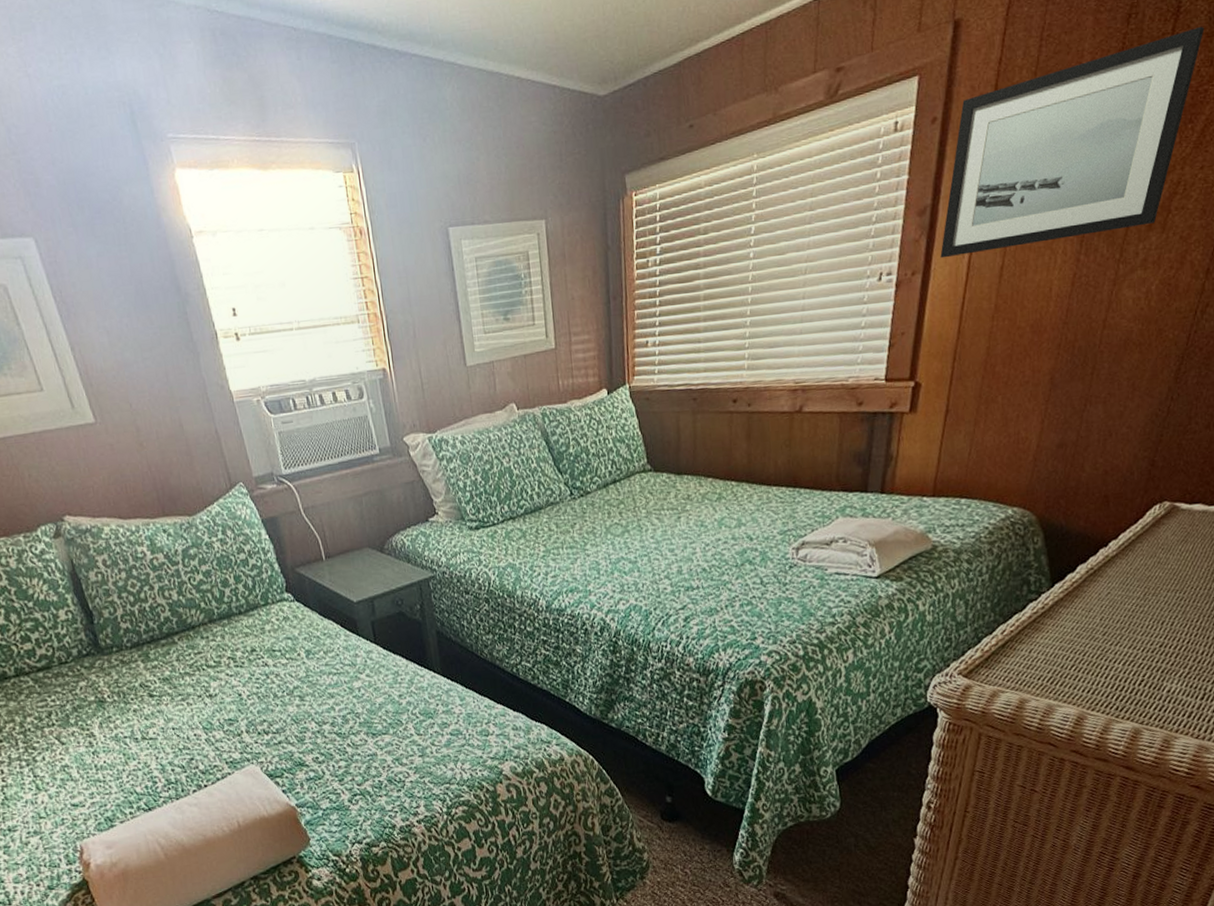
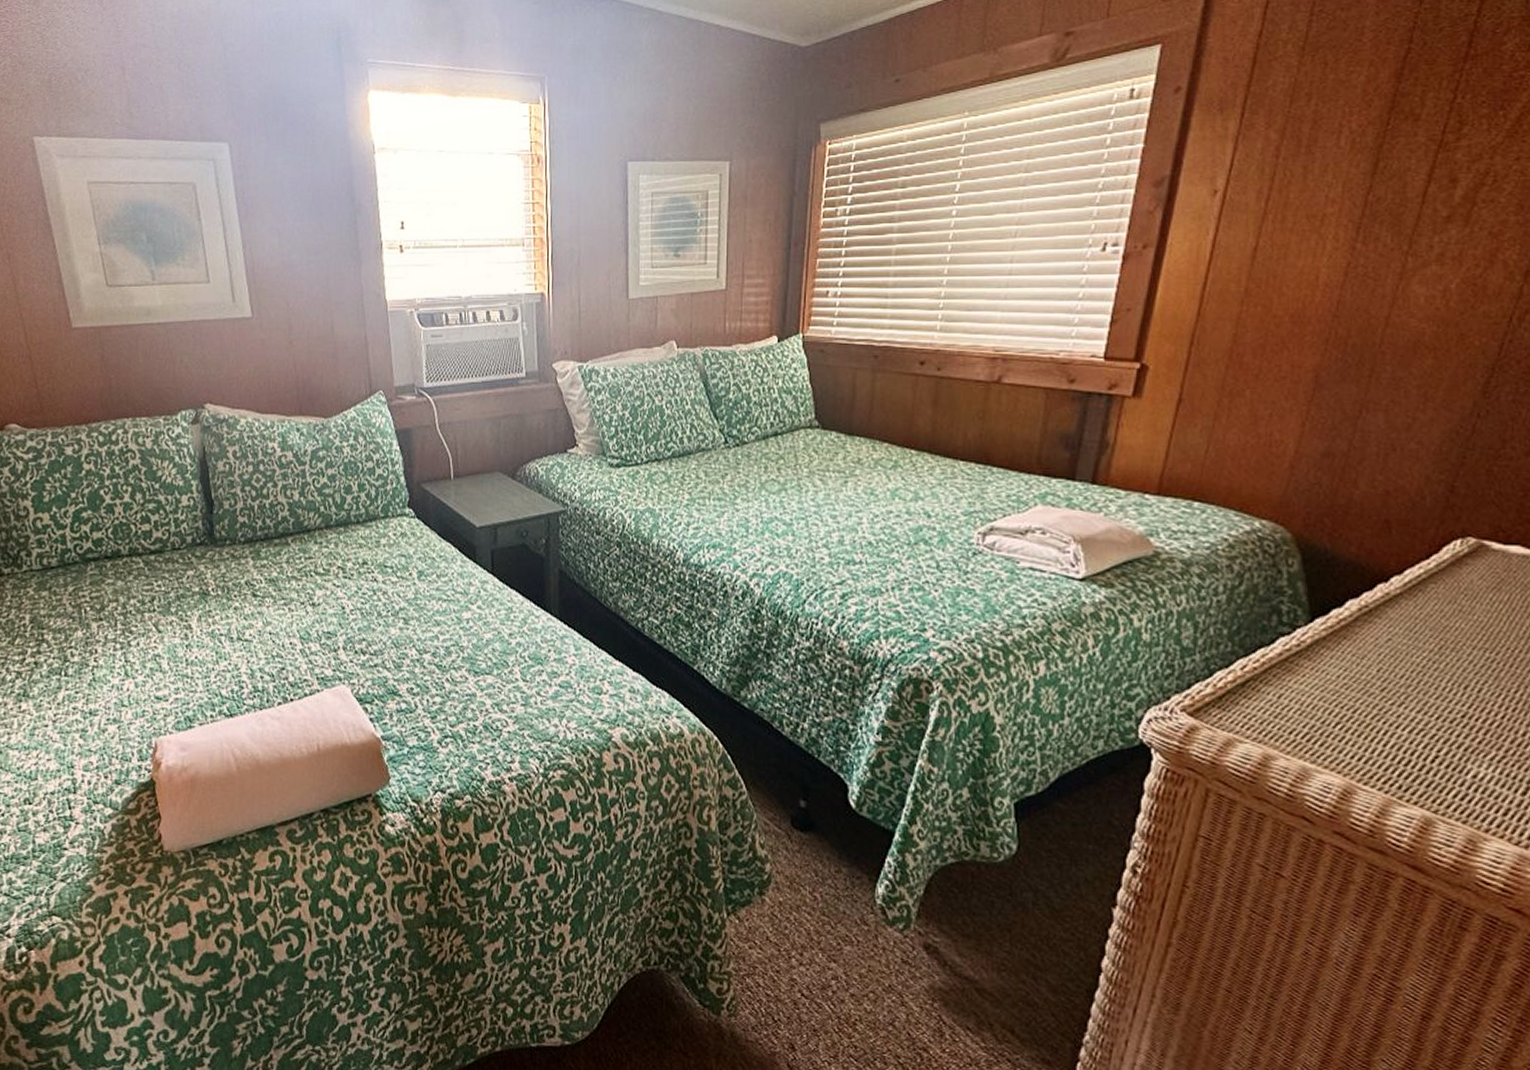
wall art: present [940,26,1205,258] -> none [1179,9,1520,233]

